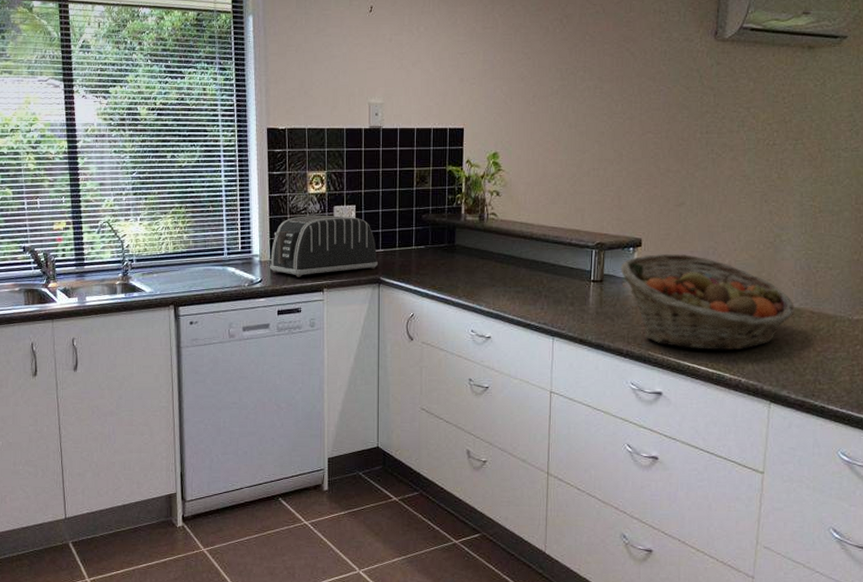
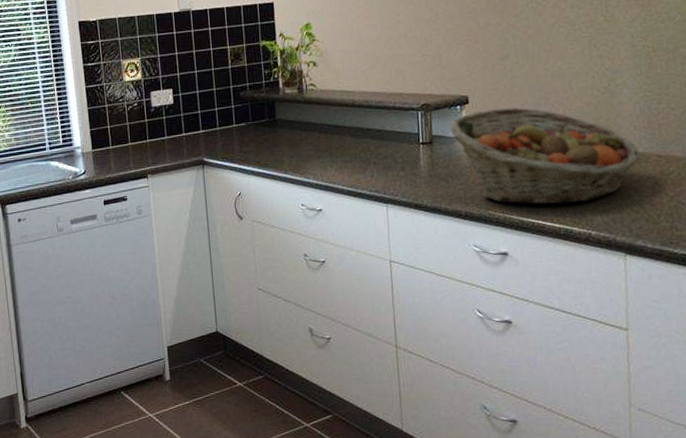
toaster: present [269,216,378,277] -> none [91,100,200,166]

